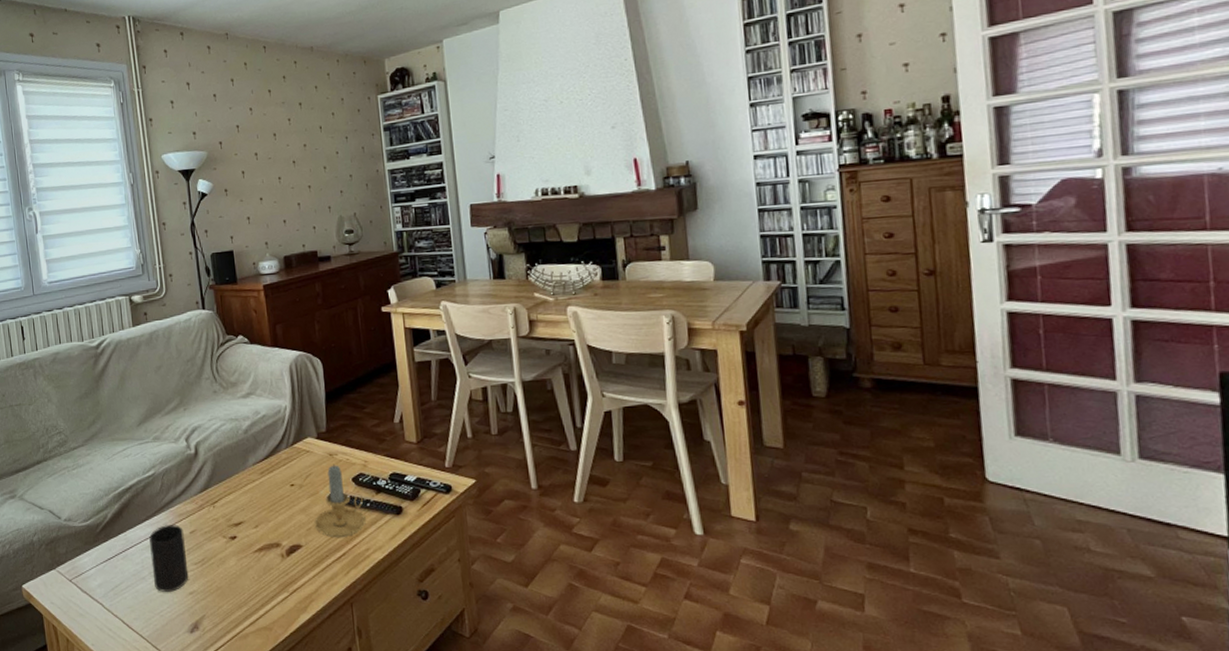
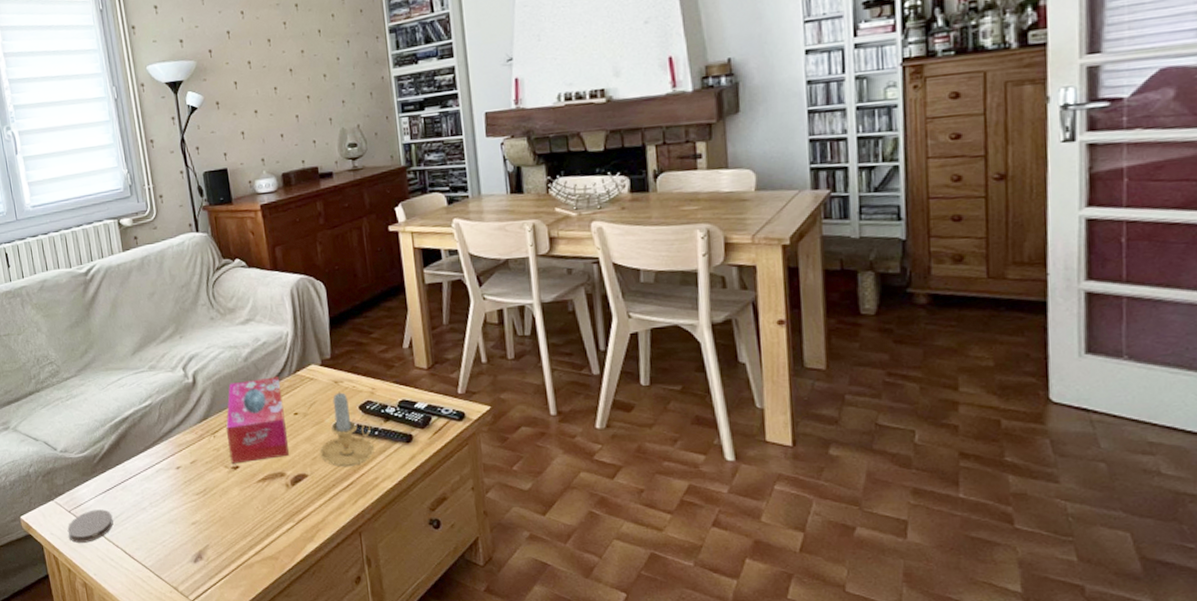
coaster: none [67,579,113,612] -> present [67,509,114,543]
cup: present [149,525,189,592] -> none [148,455,191,522]
tissue box: none [225,449,285,534] -> present [226,377,289,464]

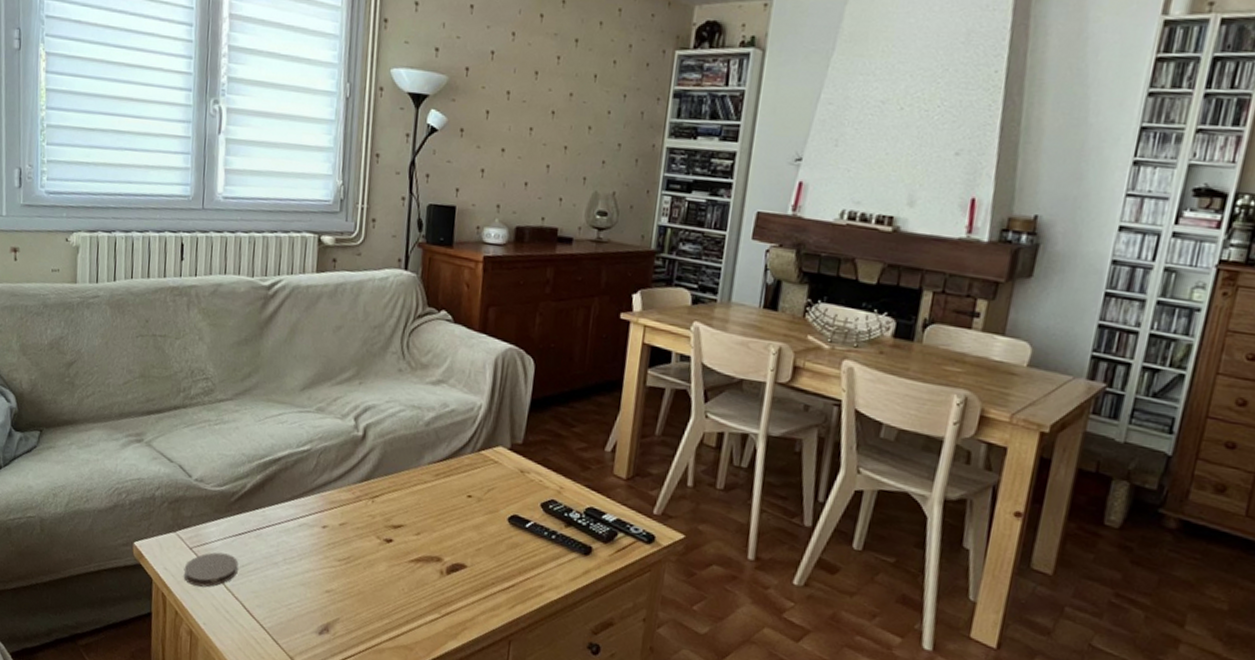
tissue box: present [226,377,289,464] -> none [385,446,460,541]
candle: present [319,391,374,467] -> none [485,482,549,568]

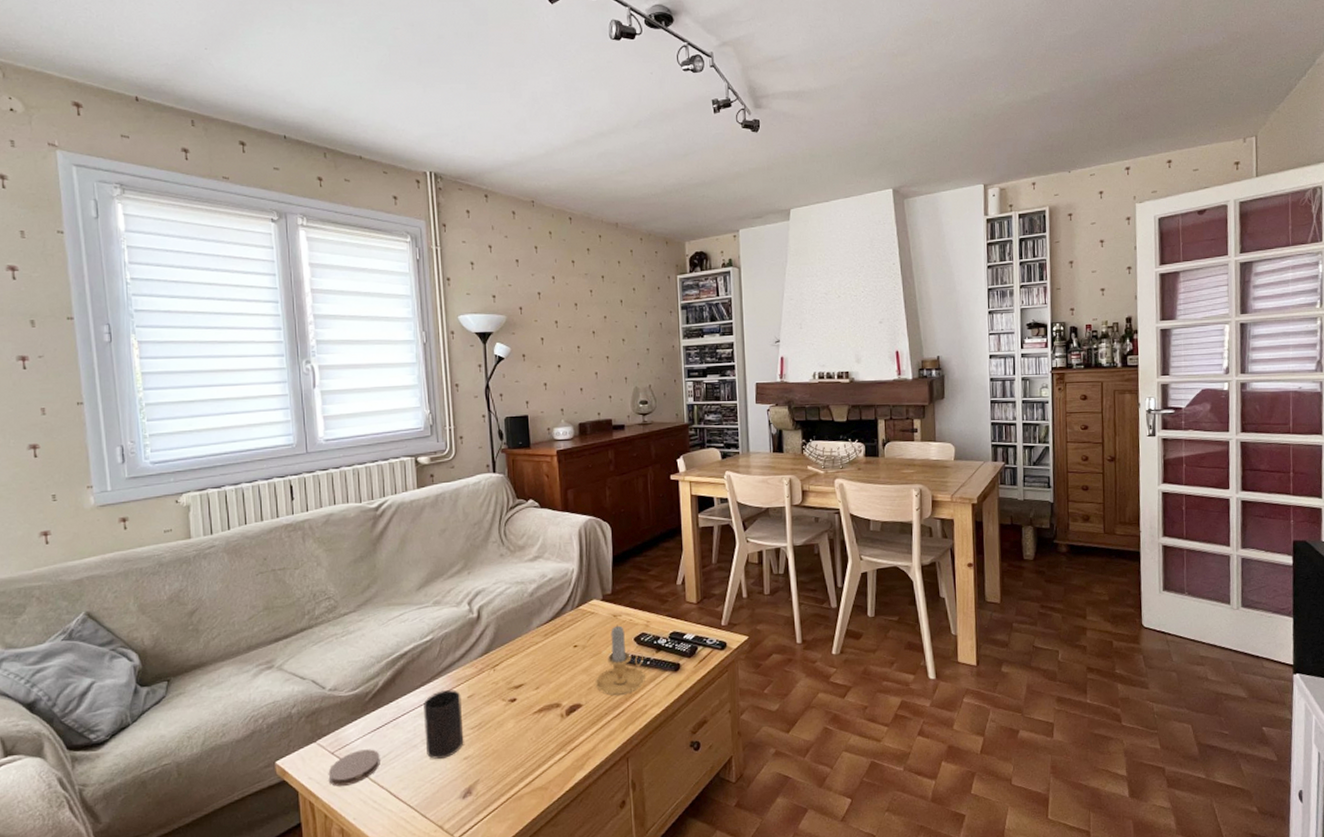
cup: none [287,510,333,586] -> present [424,690,464,759]
candle: none [485,482,549,568] -> present [595,624,645,696]

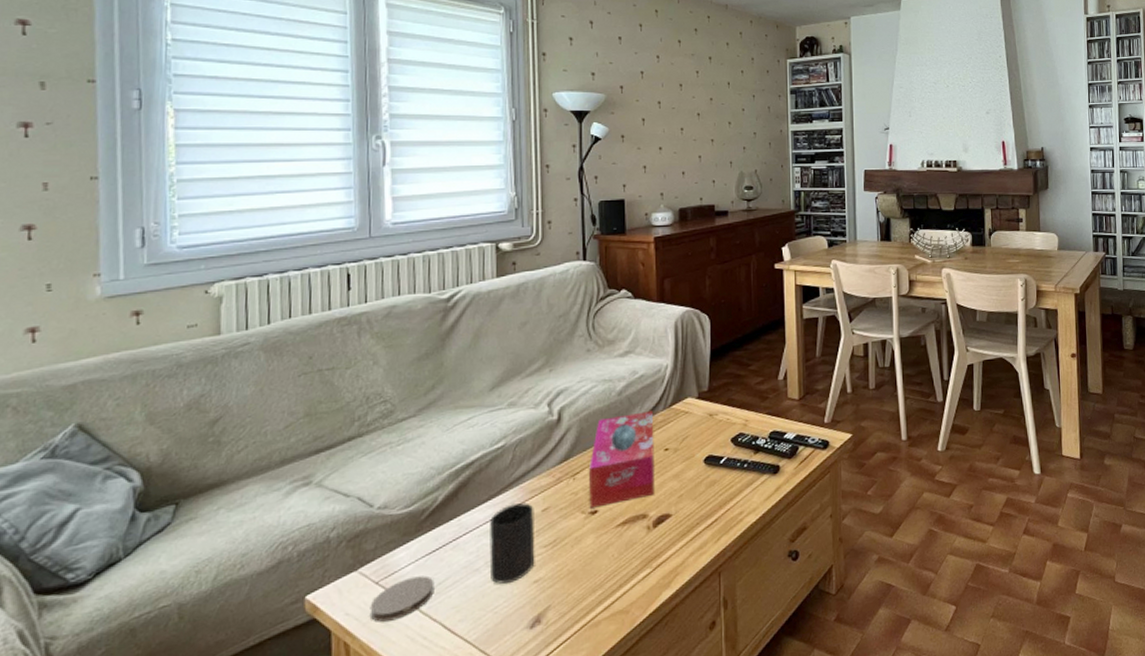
tissue box: none [507,611,566,697] -> present [589,411,654,508]
candle: present [595,624,645,696] -> none [686,424,742,504]

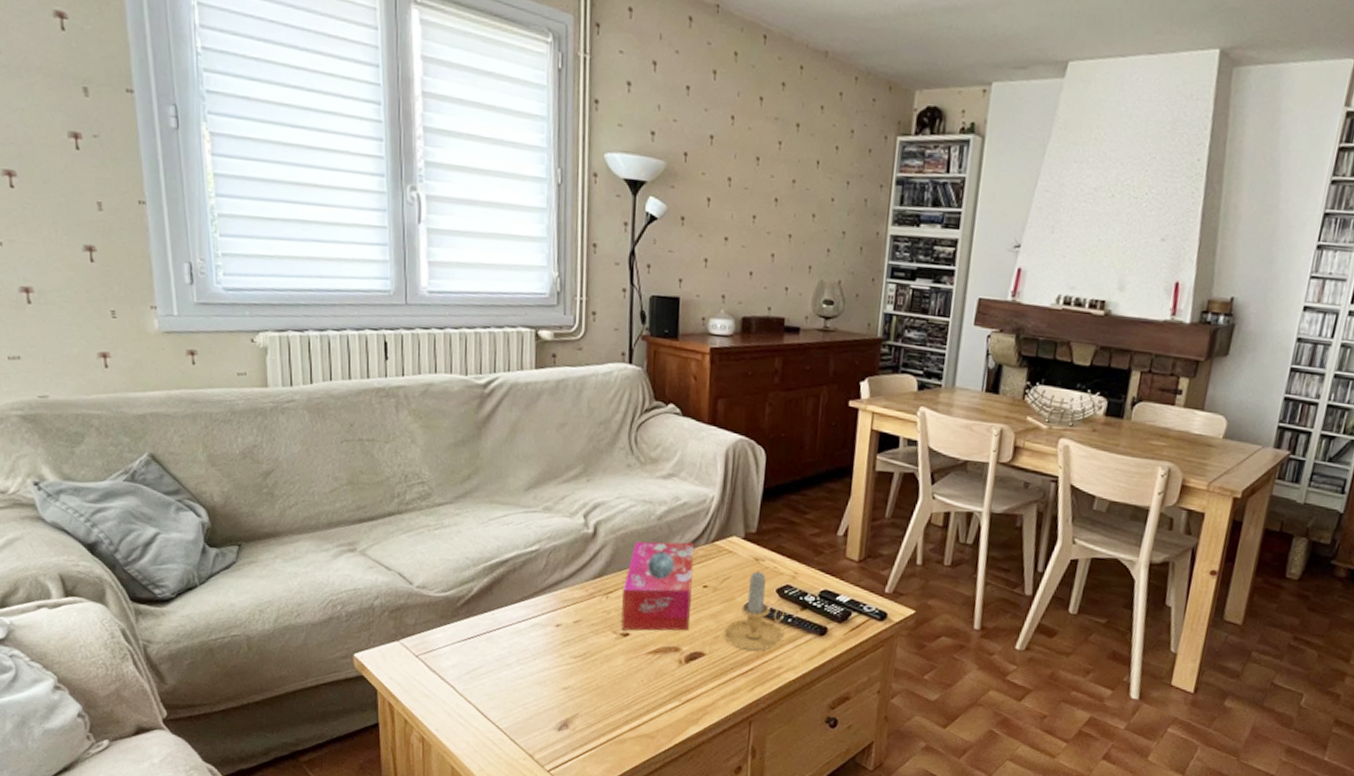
coaster: present [369,575,434,622] -> none [411,658,469,694]
cup: present [489,503,536,584] -> none [521,609,567,684]
candle: none [686,424,742,504] -> present [723,570,785,652]

